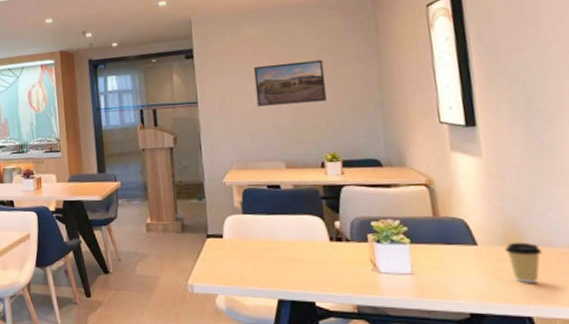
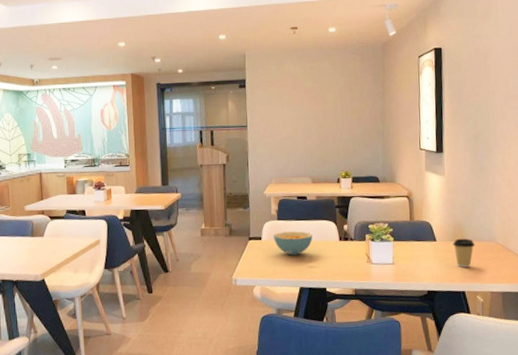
cereal bowl: none [239,228,292,258] -> present [274,231,313,256]
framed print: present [253,59,327,107] -> none [292,95,345,132]

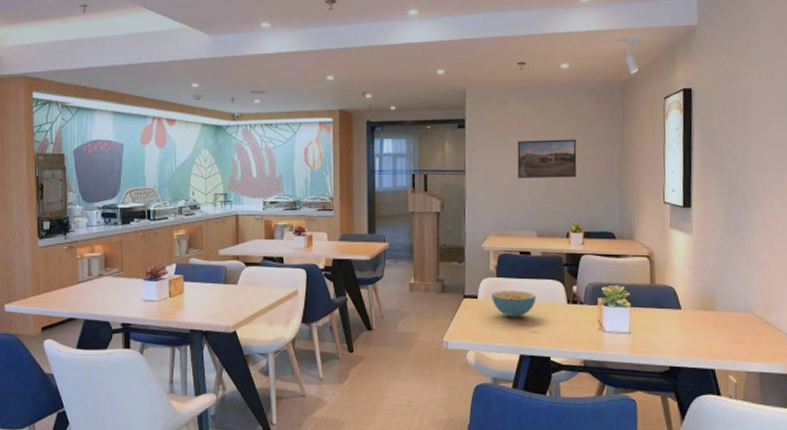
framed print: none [292,95,345,132] -> present [517,139,577,178]
coffee cup: present [452,238,474,267] -> none [700,307,727,341]

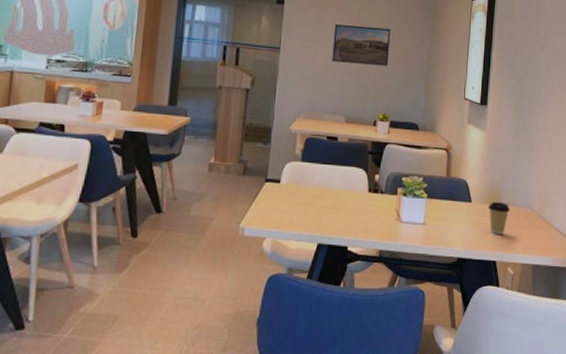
cereal bowl: present [492,290,536,318] -> none [294,176,339,205]
coffee cup: none [700,307,727,341] -> present [487,201,510,234]

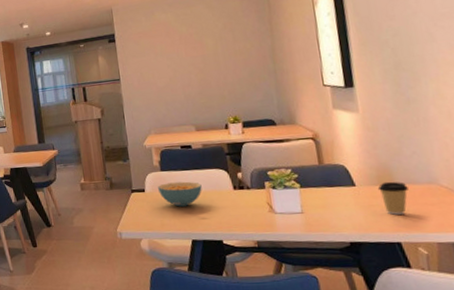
cereal bowl: none [294,176,339,205] -> present [158,181,202,207]
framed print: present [332,24,391,66] -> none [166,37,228,80]

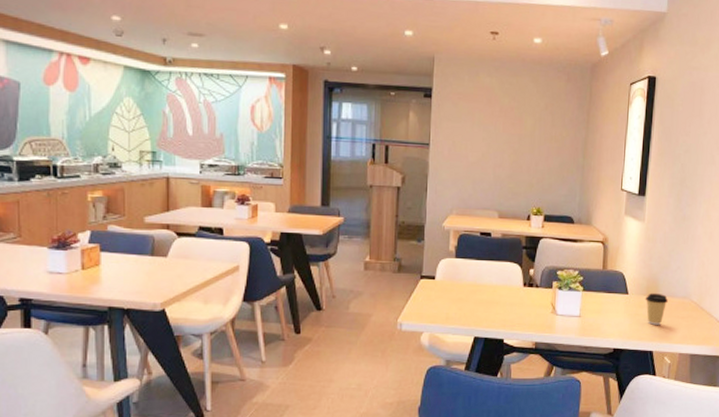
cereal bowl: present [158,181,202,207] -> none [449,272,494,300]

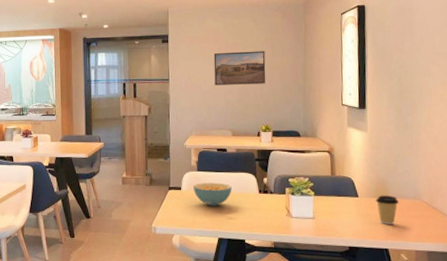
cereal bowl: none [449,272,494,300] -> present [193,182,232,206]
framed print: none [483,116,544,159] -> present [213,51,266,85]

